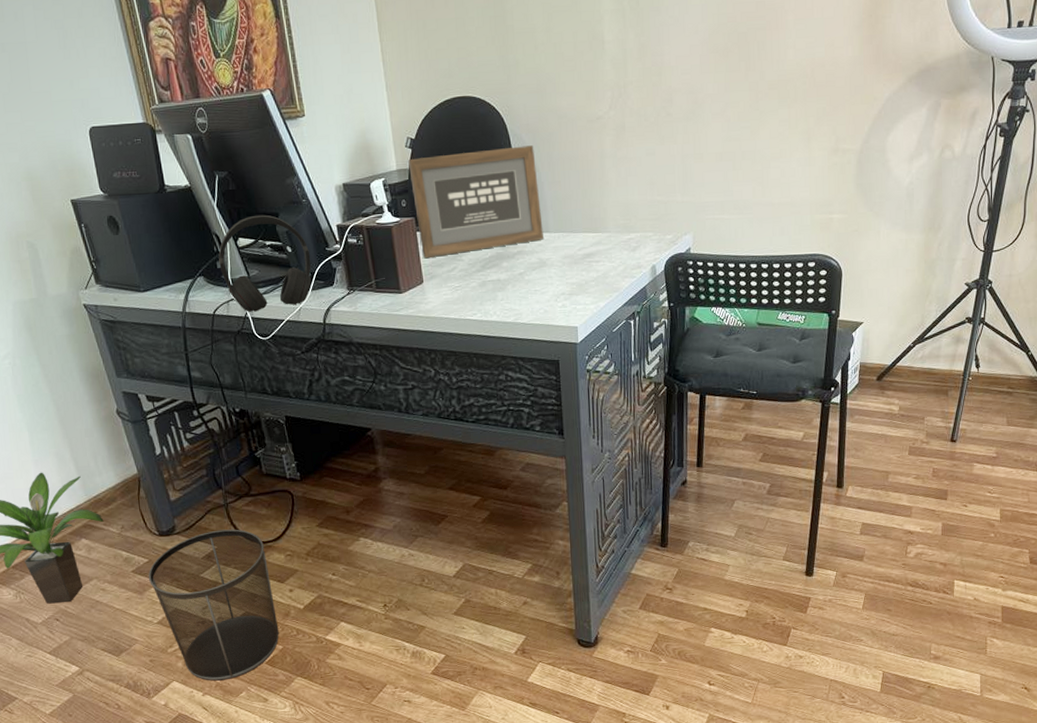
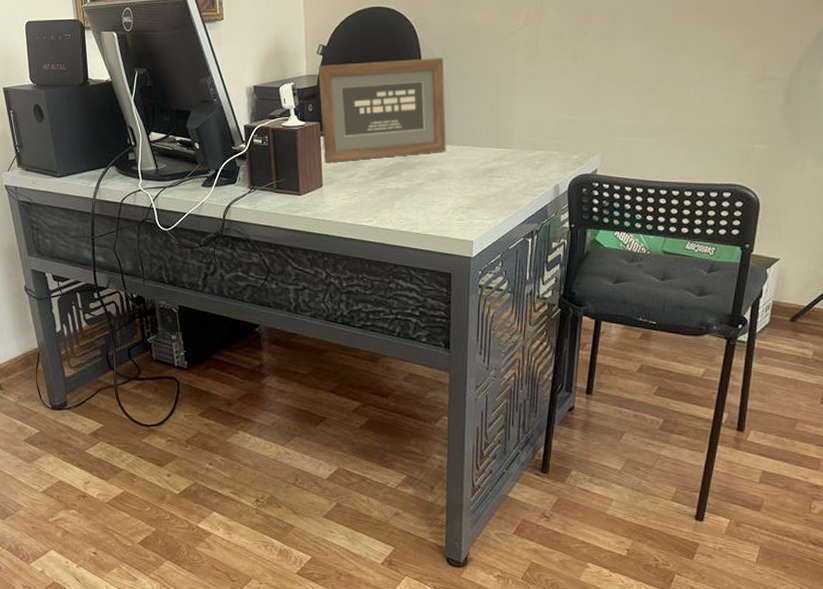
waste bin: present [148,529,279,681] -> none [38,409,154,555]
headphones: present [218,214,312,312] -> none [131,111,217,203]

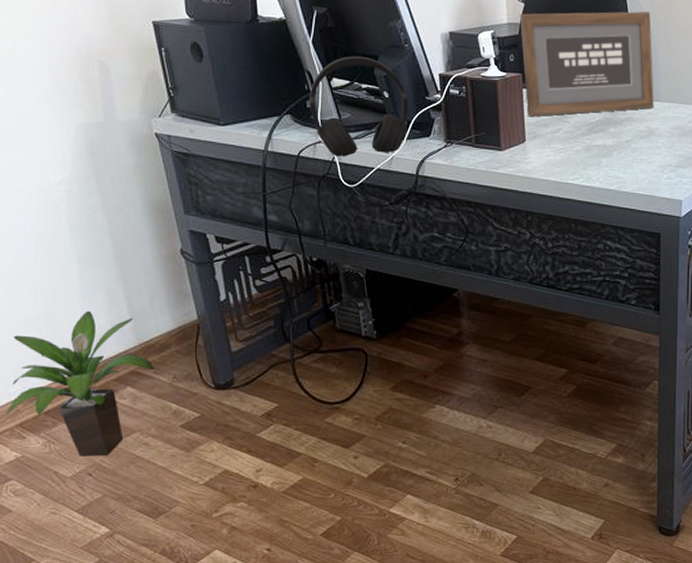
headphones: none [131,111,217,203] -> present [309,56,409,157]

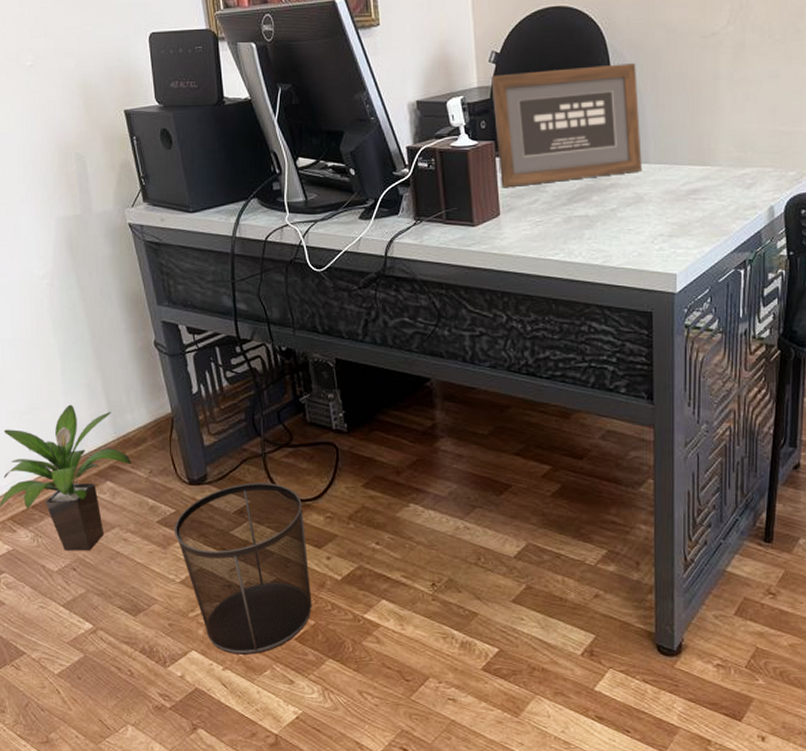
waste bin: none [198,387,339,552] -> present [174,482,312,655]
headphones: present [309,56,409,157] -> none [275,132,376,240]

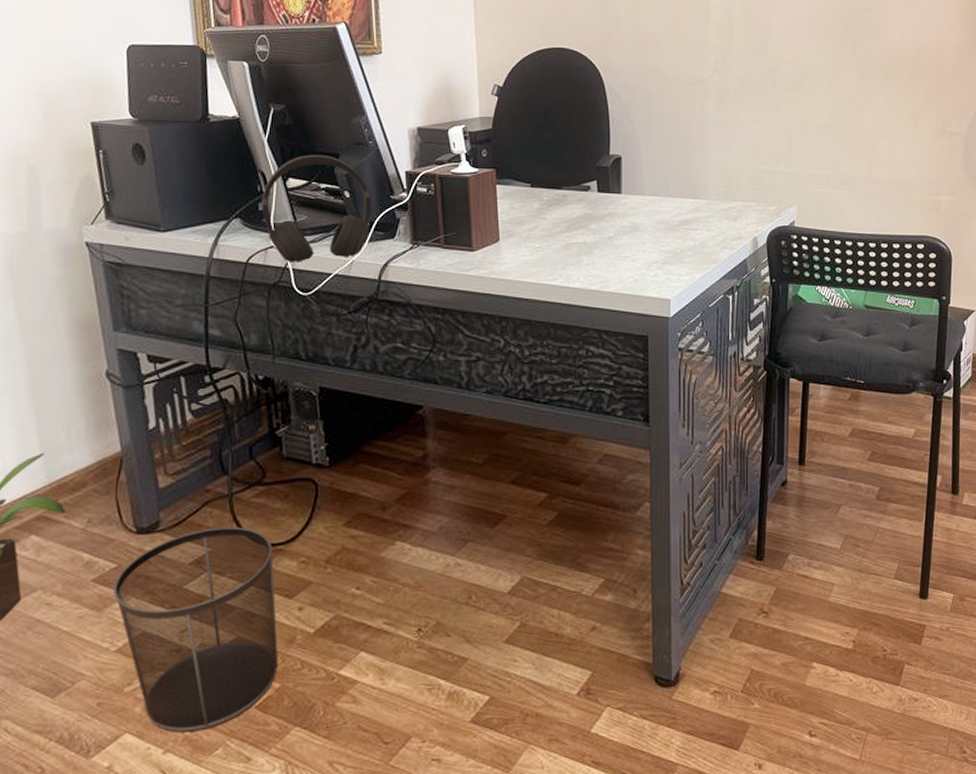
headphones: none [275,132,376,240] -> present [261,154,372,262]
picture frame: present [491,63,642,188] -> none [493,103,637,215]

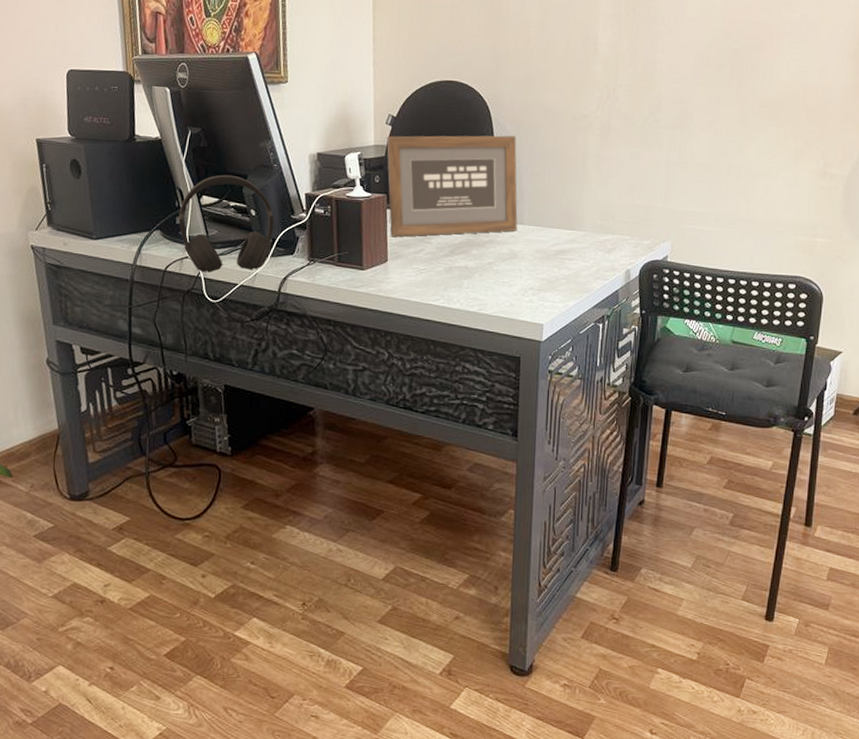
waste bin: present [112,526,278,733] -> none [50,500,184,670]
picture frame: none [493,103,637,215] -> present [386,135,518,238]

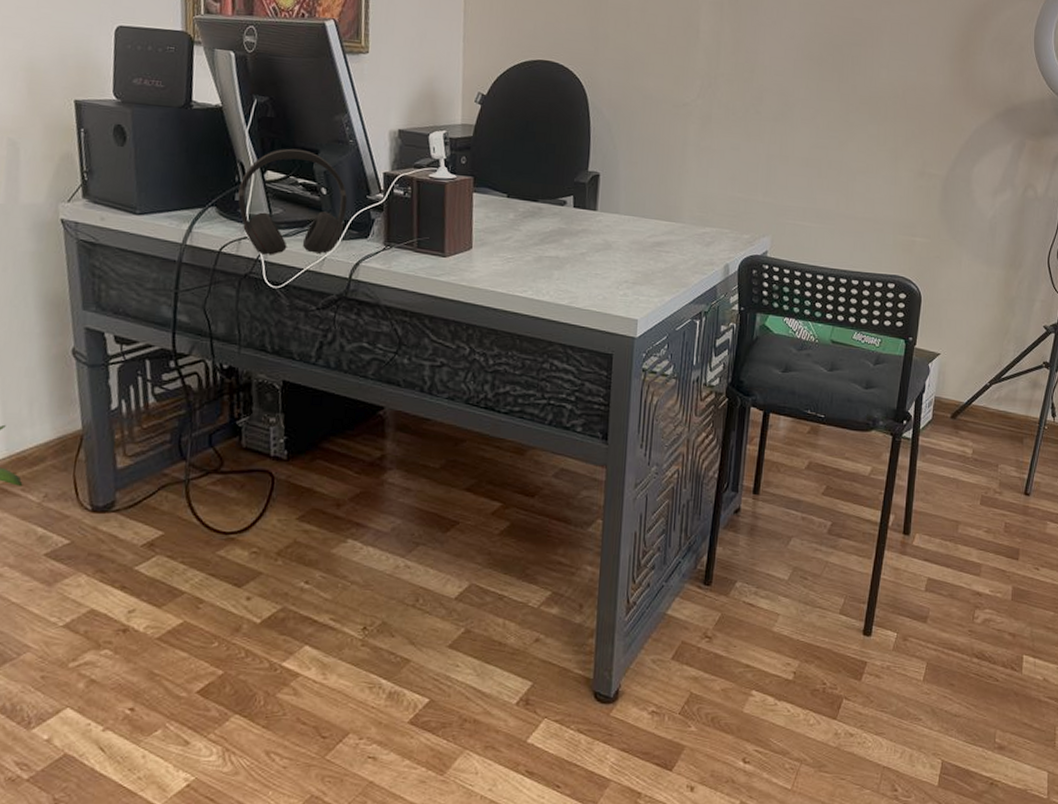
picture frame: present [386,135,518,238] -> none [475,115,614,223]

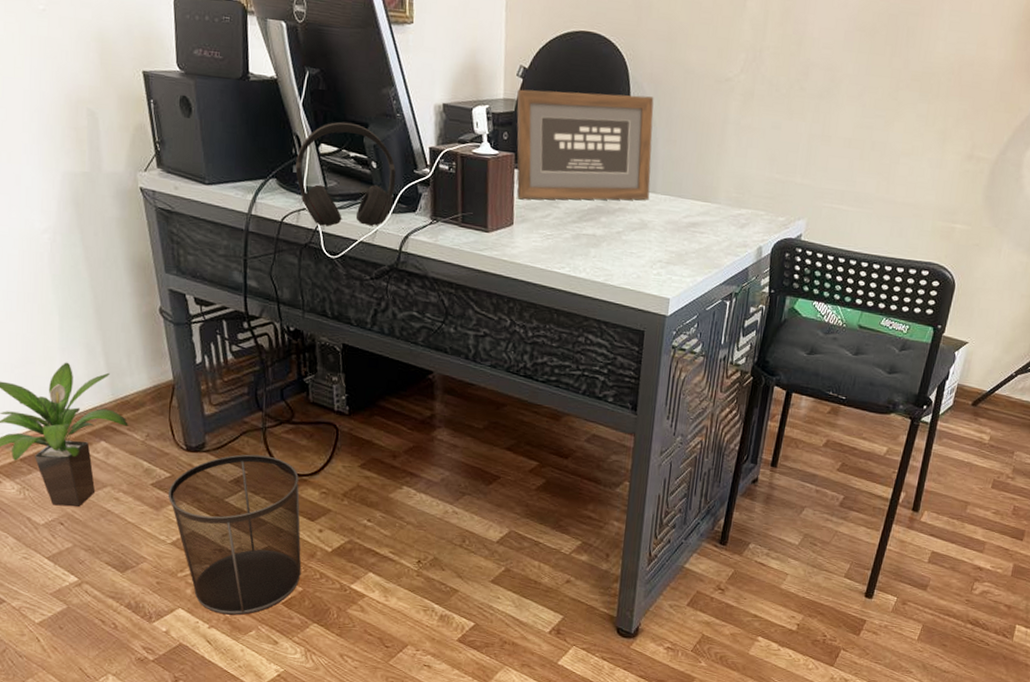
waste bin: none [64,511,226,712] -> present [167,454,302,616]
picture frame: none [475,115,614,223] -> present [516,89,654,200]

